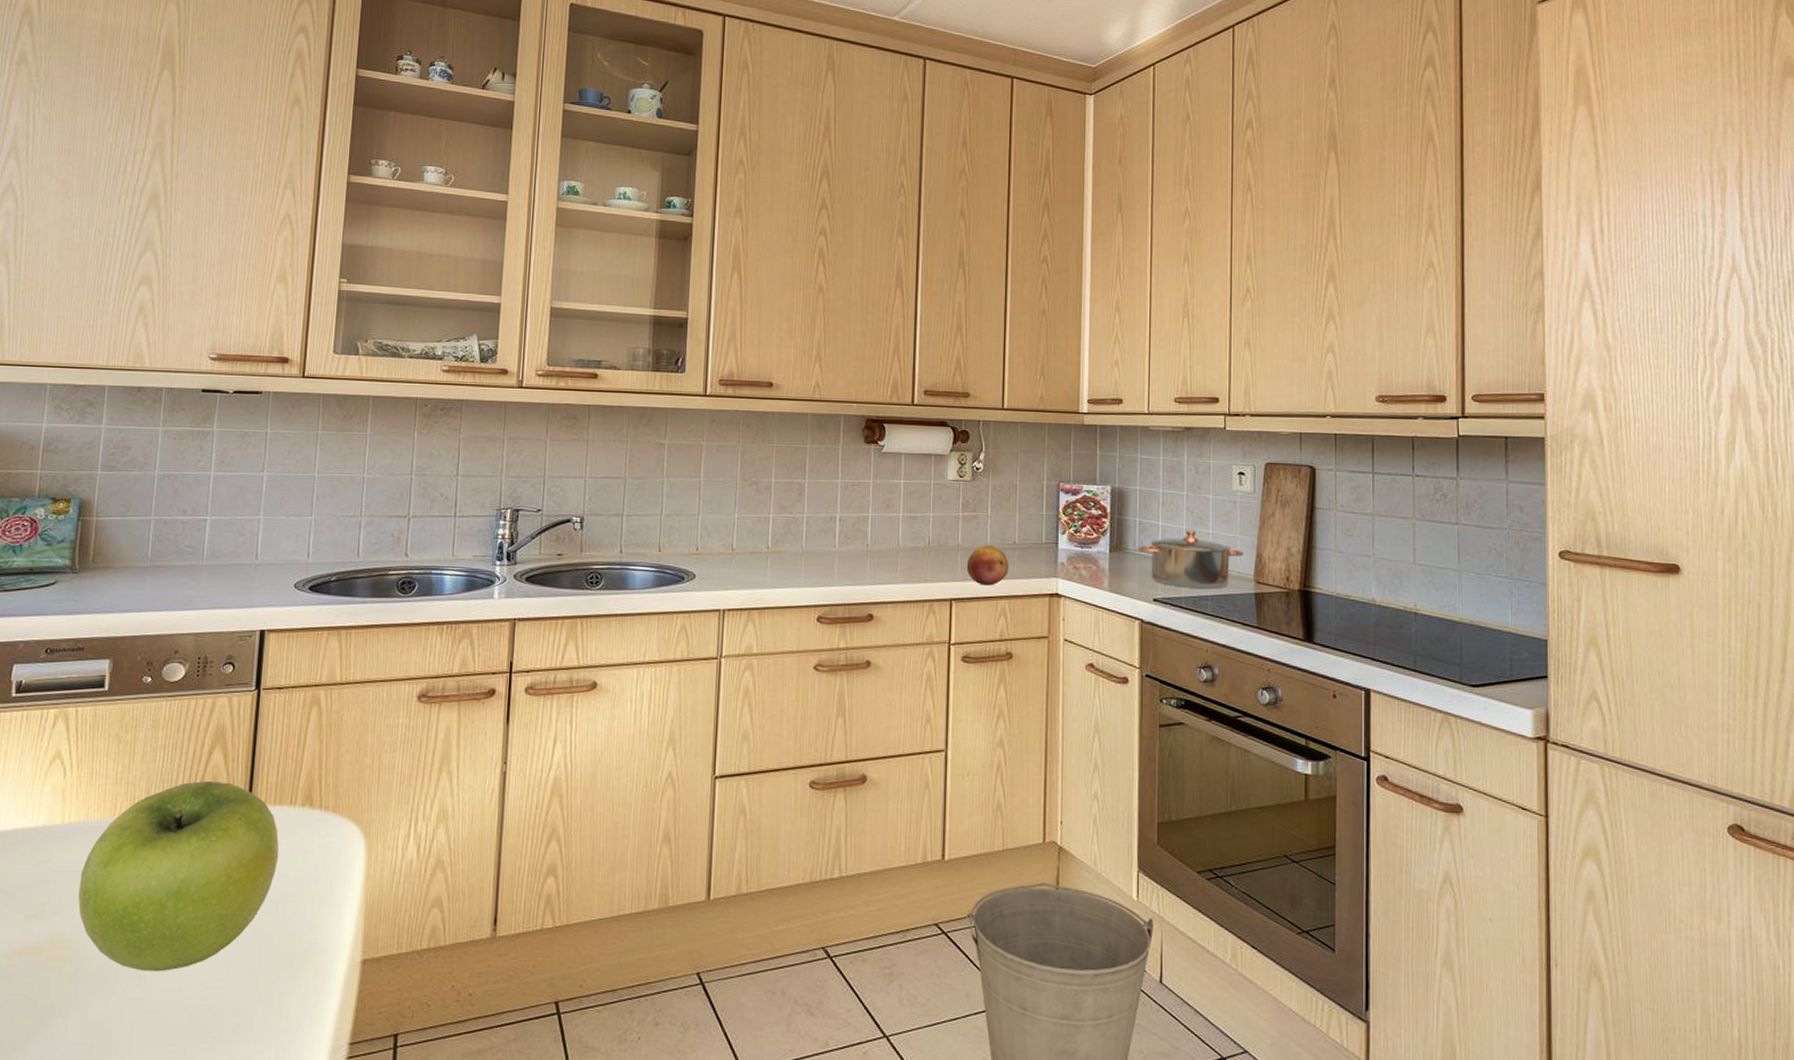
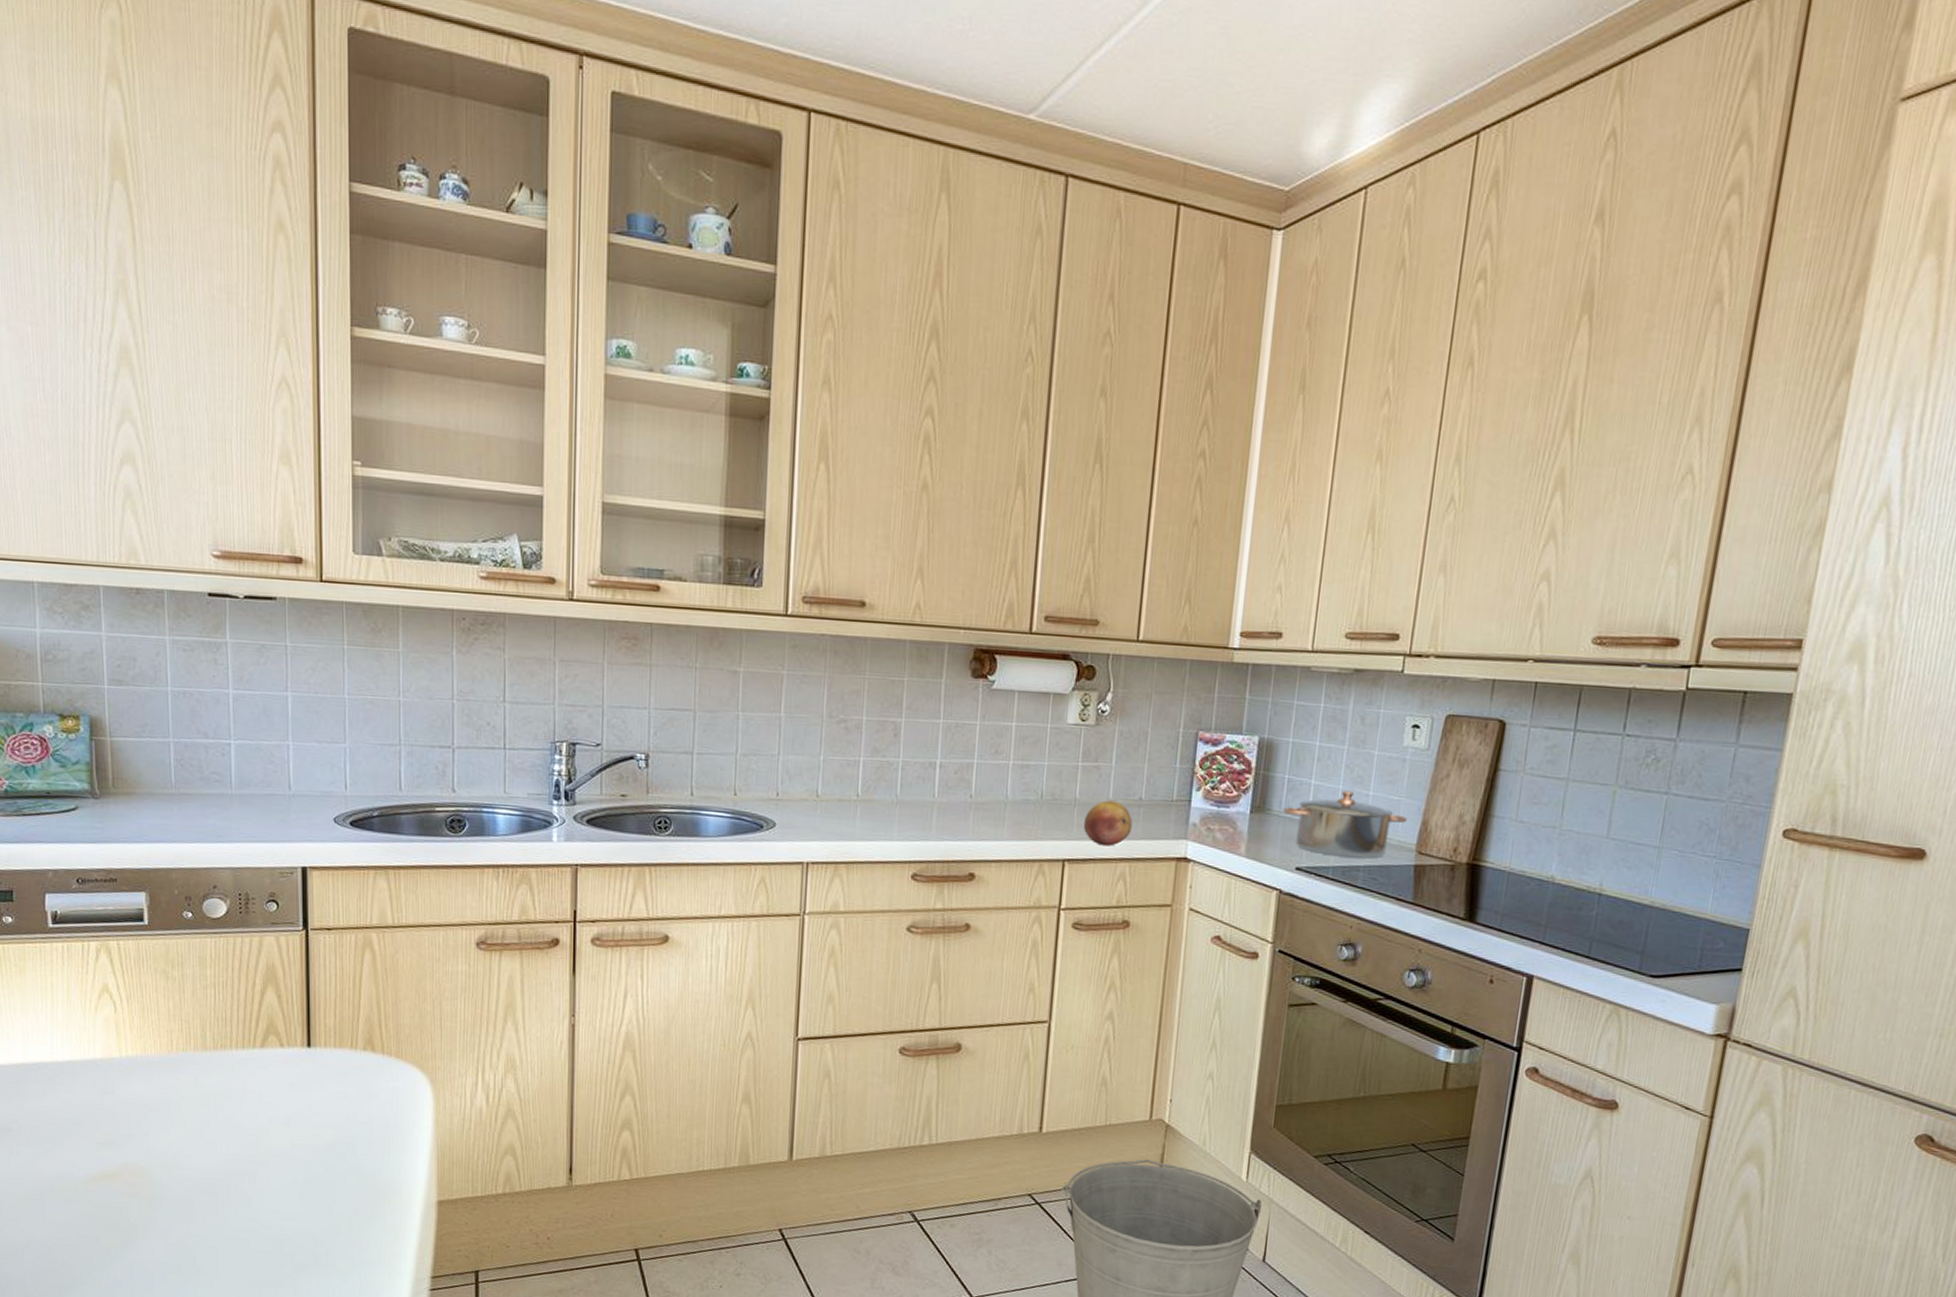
fruit: present [78,780,279,972] -> none [145,1020,344,1203]

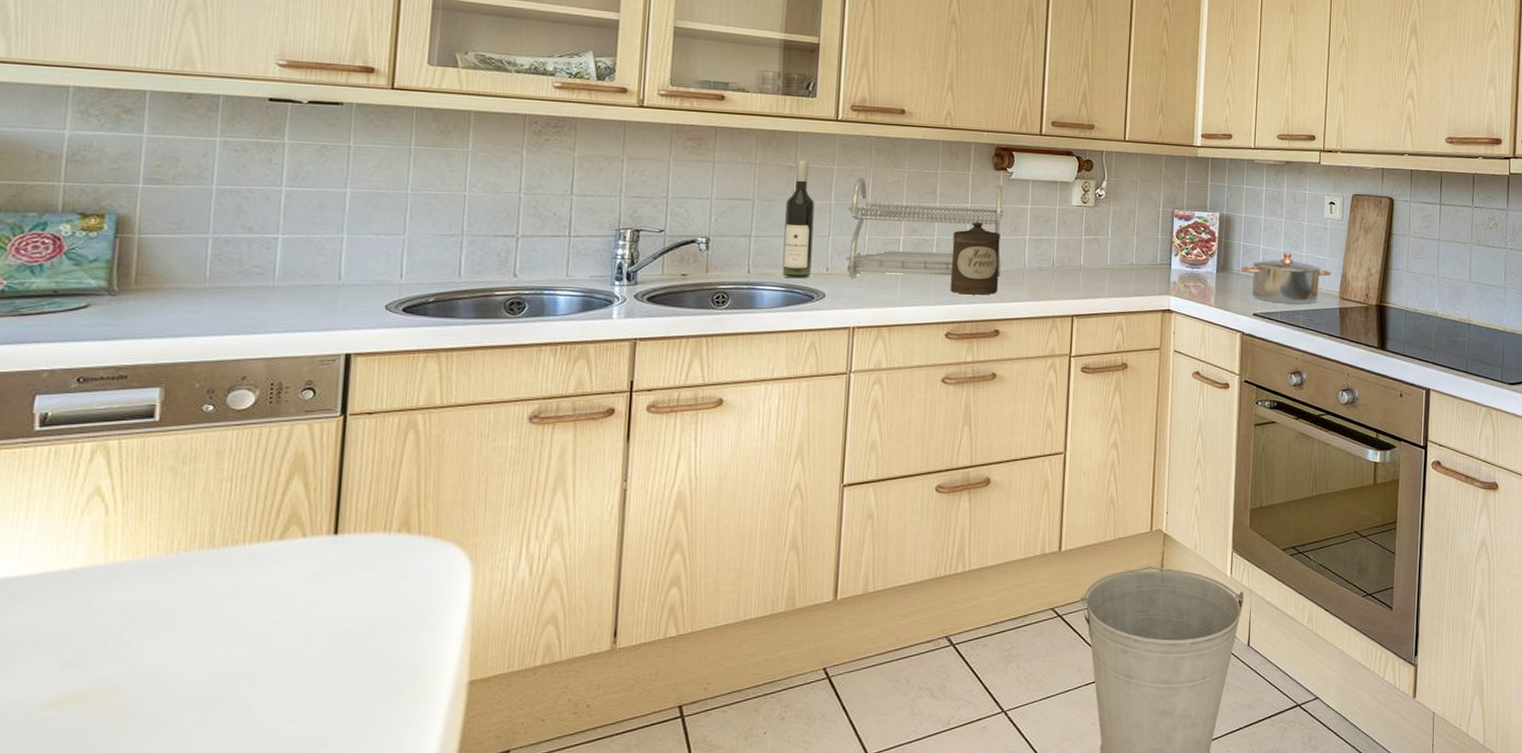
bottle: none [728,663,763,804] -> present [782,159,815,279]
dish rack: none [797,685,983,810] -> present [845,177,1004,278]
canister: none [917,742,978,831] -> present [950,222,1000,295]
fruit: present [1083,800,1133,846] -> none [1087,266,1126,303]

